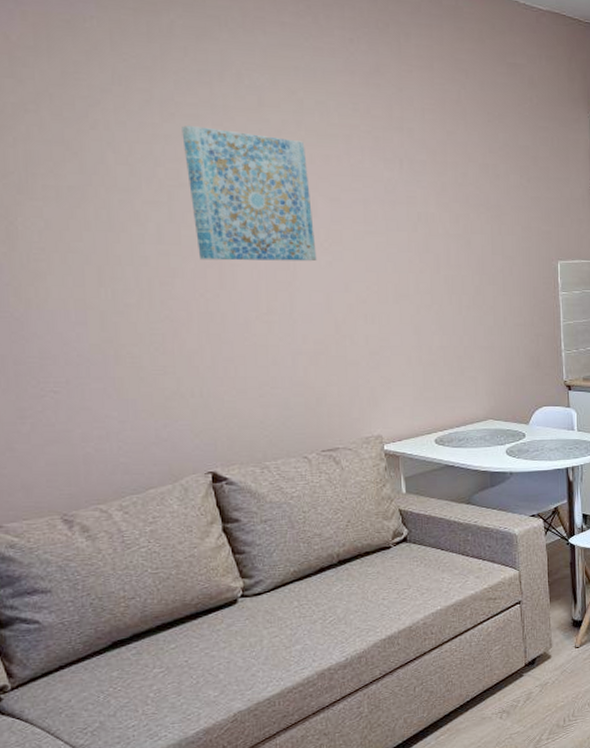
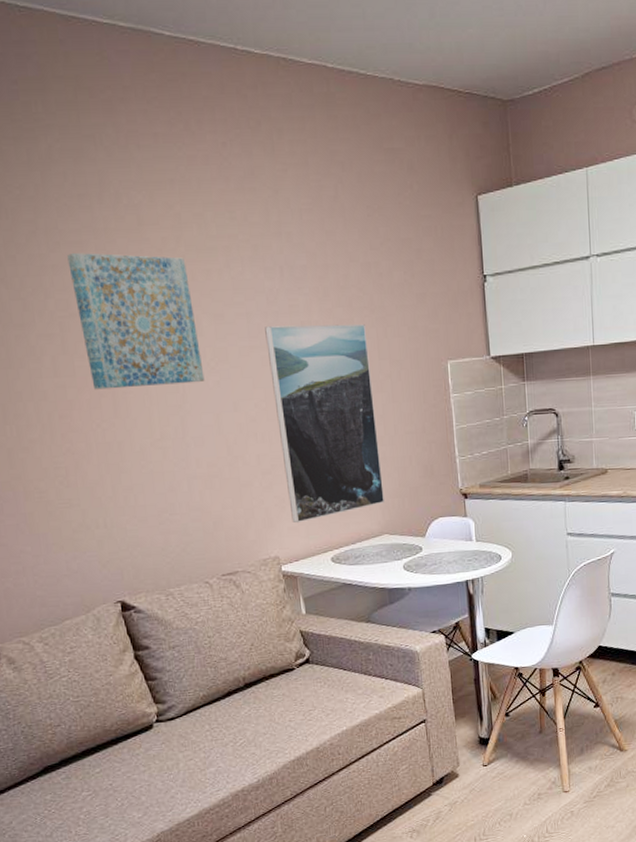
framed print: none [381,214,492,404] -> present [265,323,386,524]

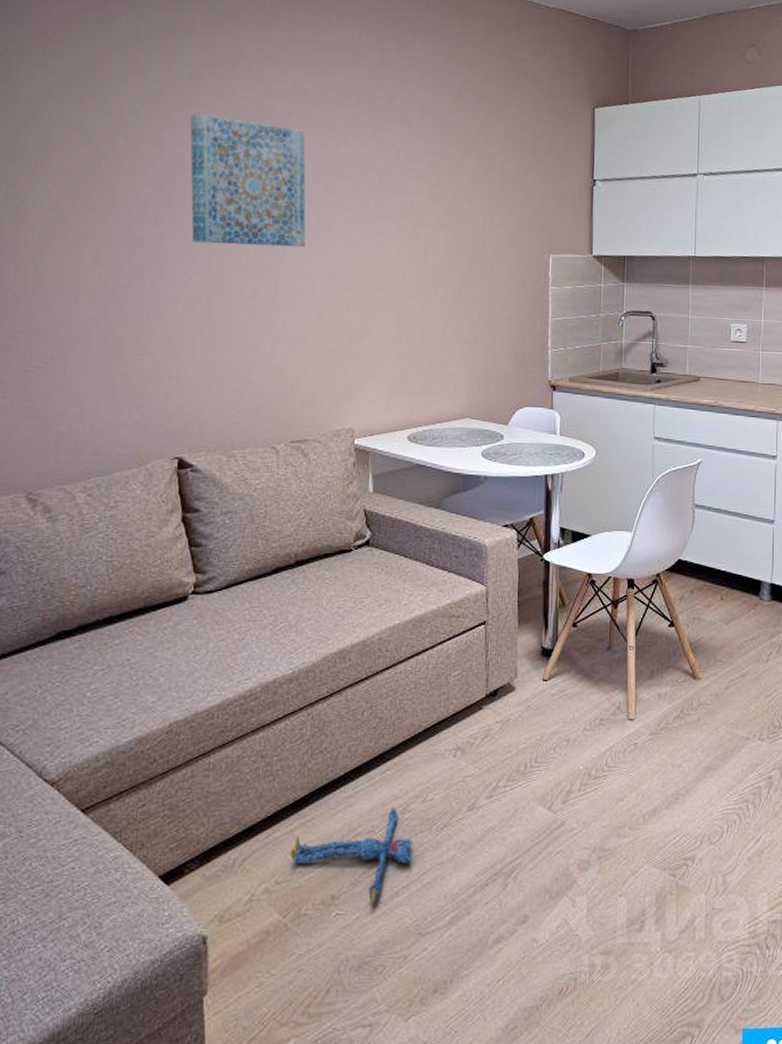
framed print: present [265,323,386,524] -> none [372,202,473,397]

